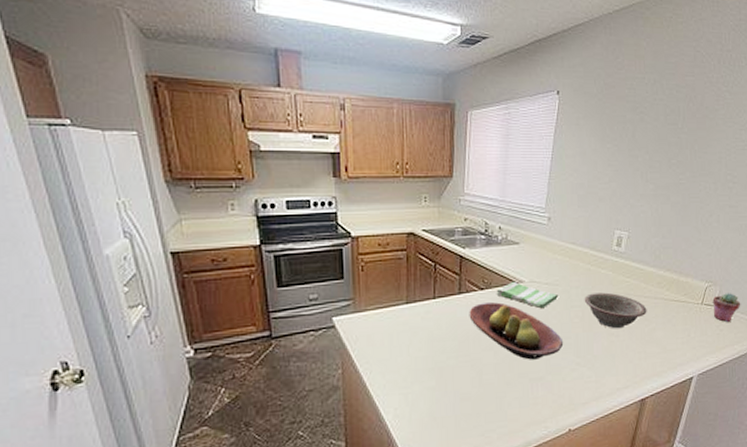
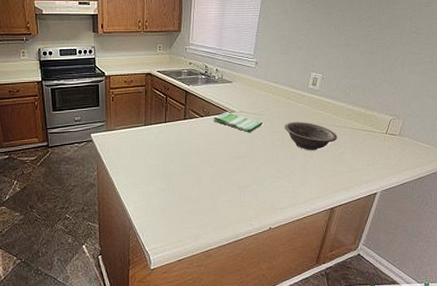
fruit bowl: present [469,301,564,360] -> none [191,126,267,172]
potted succulent: present [712,293,741,322] -> none [396,125,422,149]

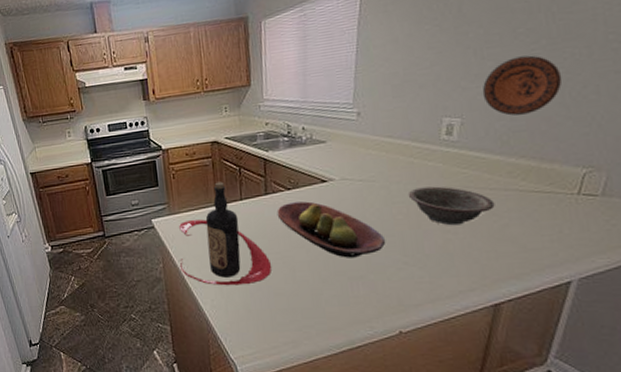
bottle: none [111,106,184,192] -> present [179,181,272,286]
fruit bowl: none [191,126,267,172] -> present [277,201,386,258]
dish towel: present [213,111,264,133] -> none [304,179,377,206]
decorative plate: none [337,35,384,76] -> present [482,55,563,116]

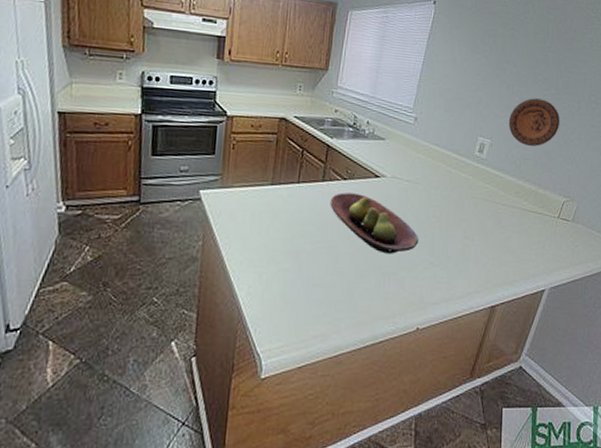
bottle: present [179,181,272,286] -> none [220,160,316,273]
decorative bowl: present [407,186,495,226] -> none [442,195,504,233]

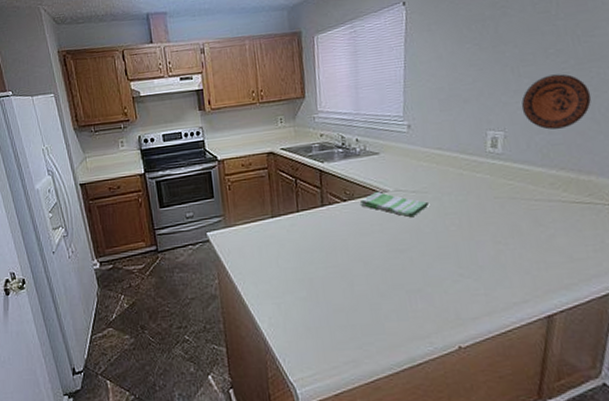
fruit bowl: present [330,192,419,254] -> none [333,212,441,271]
dish towel: none [358,174,419,205] -> present [360,191,430,218]

